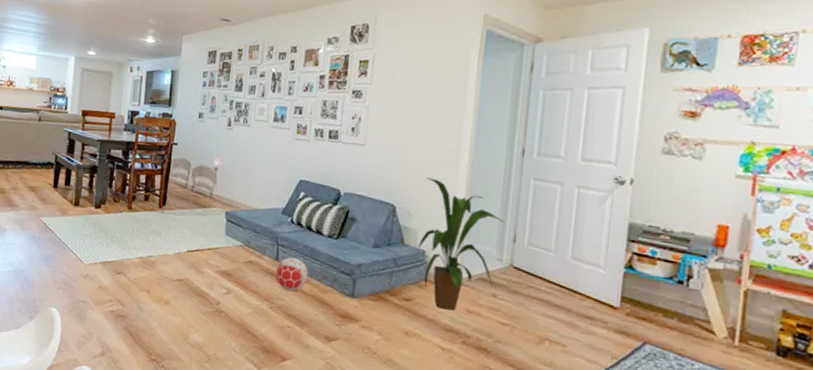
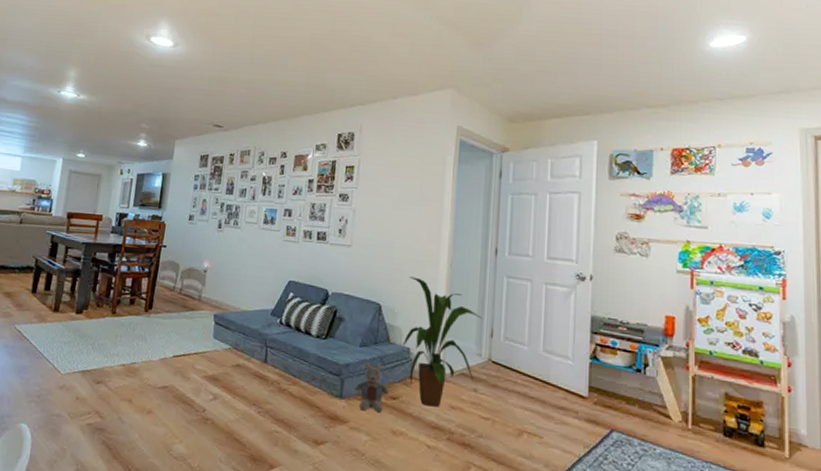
toy ball: present [275,257,309,292] -> none [263,359,297,395]
stuffed animal: none [366,263,402,314] -> present [354,362,389,413]

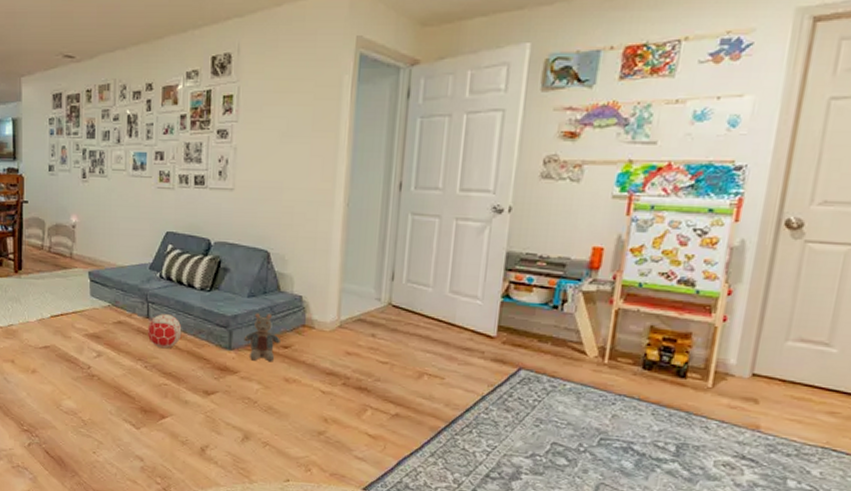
toy ball: none [263,359,297,395] -> present [147,314,182,349]
house plant: present [403,276,482,407] -> none [295,220,383,354]

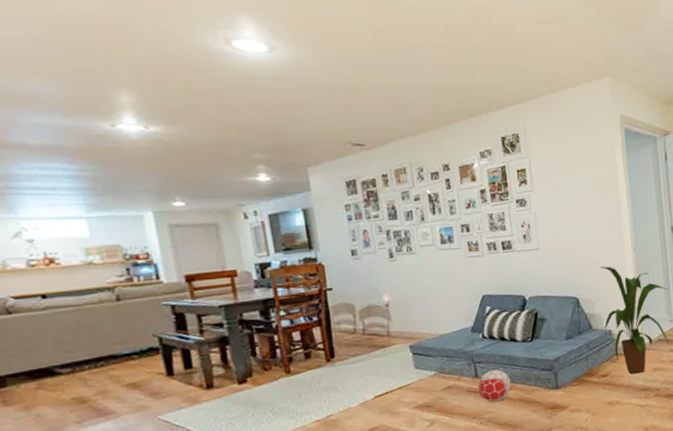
stuffed animal: present [244,313,280,362] -> none [568,350,600,394]
house plant: none [295,220,383,354] -> present [599,266,669,375]

